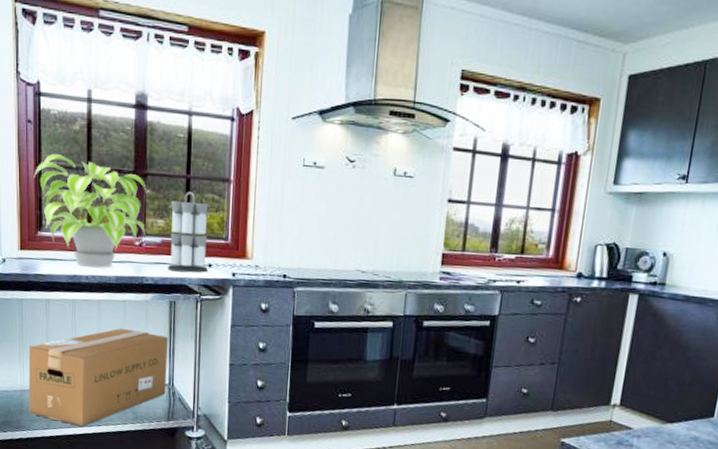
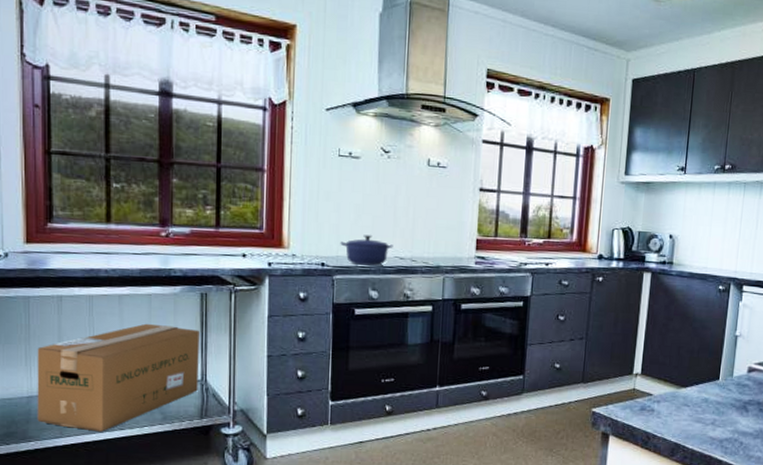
plant: present [33,153,147,268] -> none [42,140,173,260]
spice rack: present [168,192,208,273] -> none [198,181,242,264]
cooking pot: none [302,247,355,279] -> present [340,235,393,266]

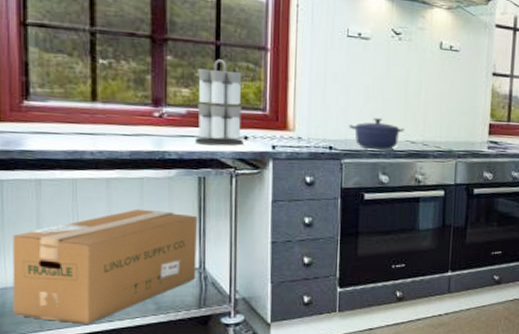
spice rack: none [198,181,242,264] -> present [195,59,244,146]

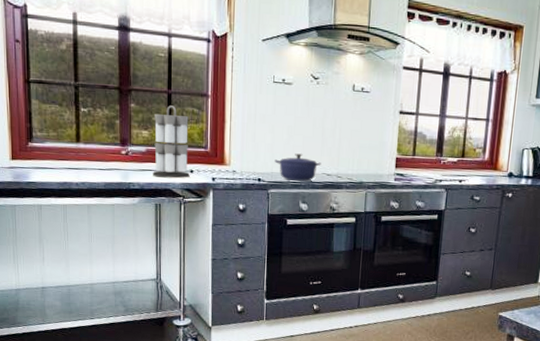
box: present [12,209,197,324] -> none [22,229,154,320]

